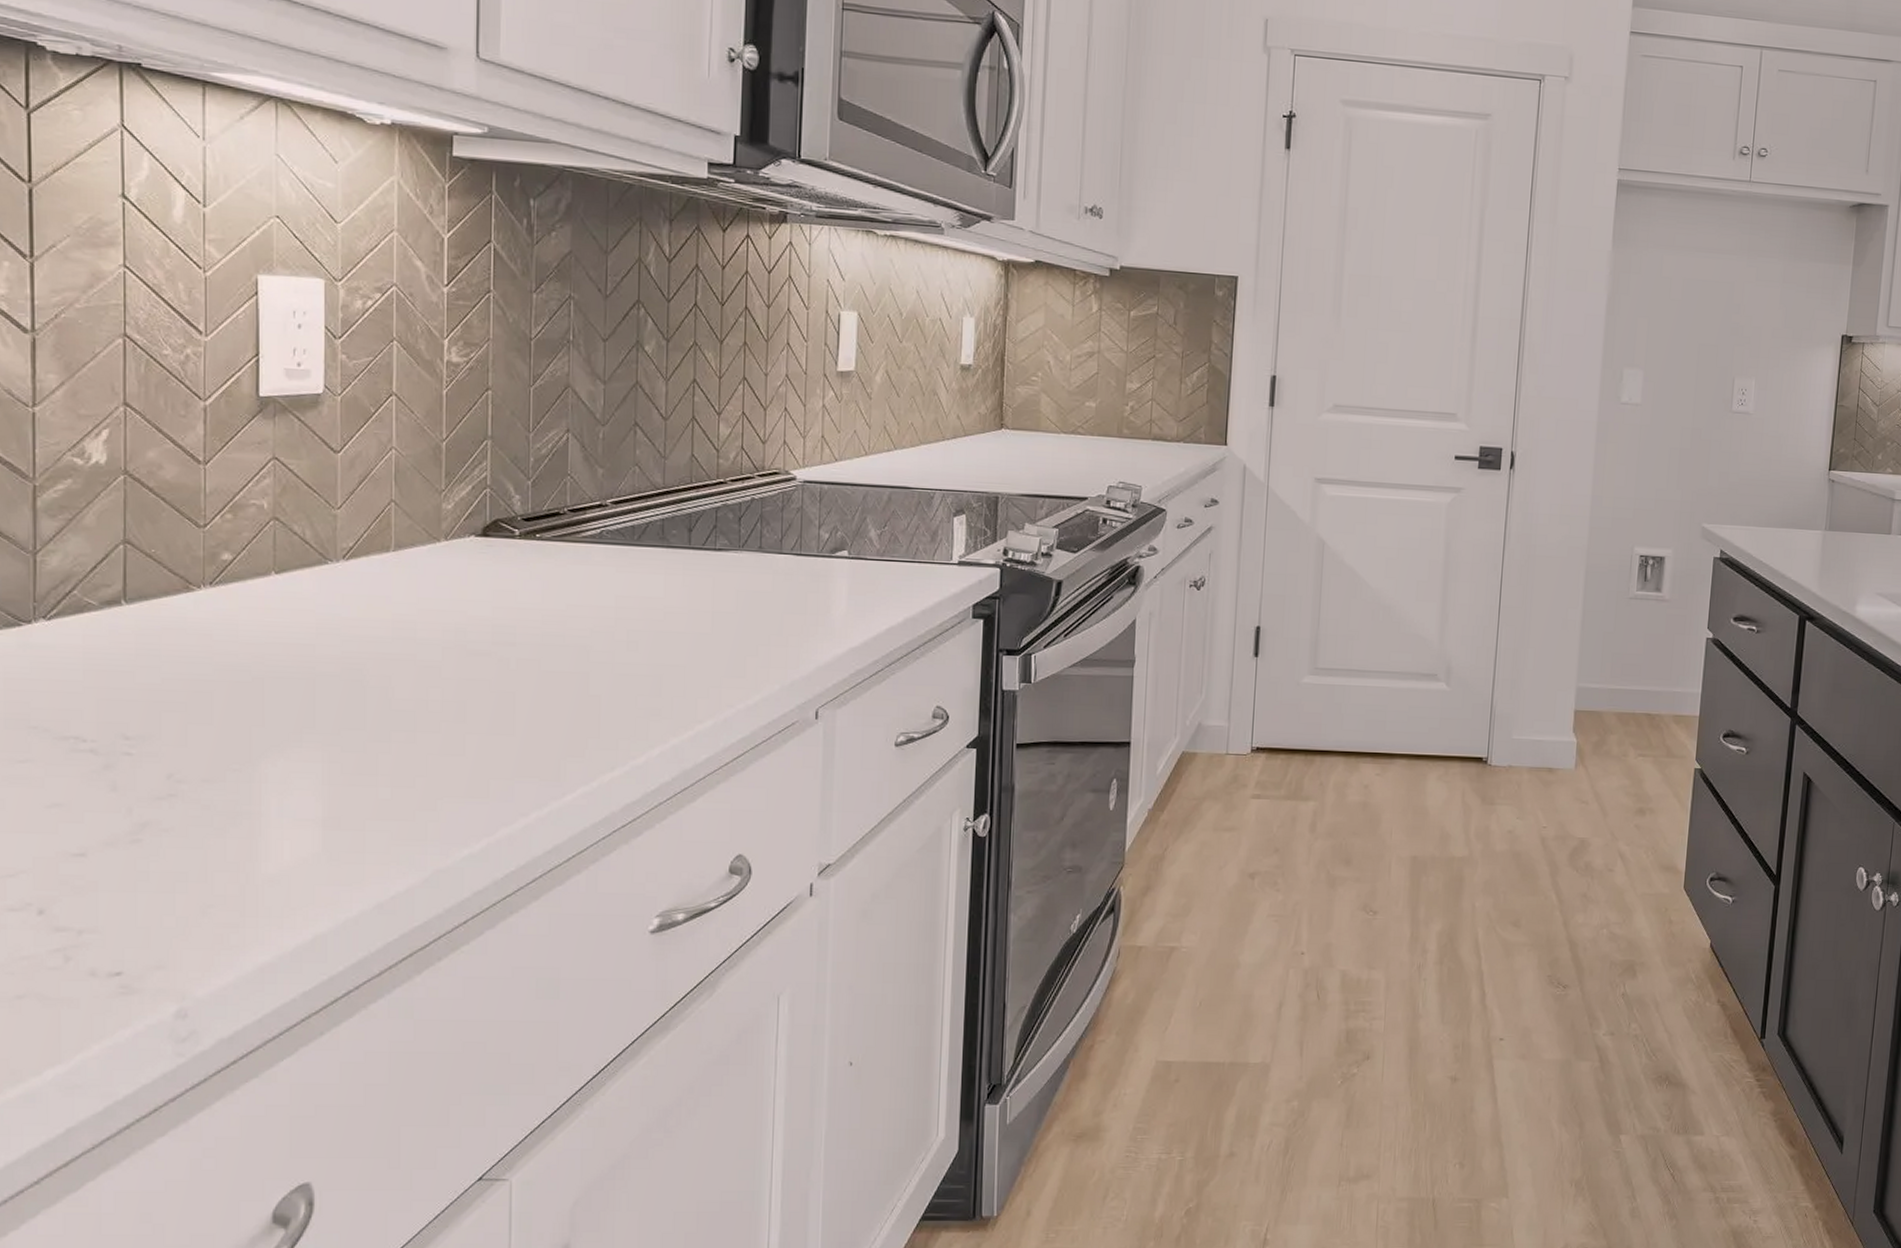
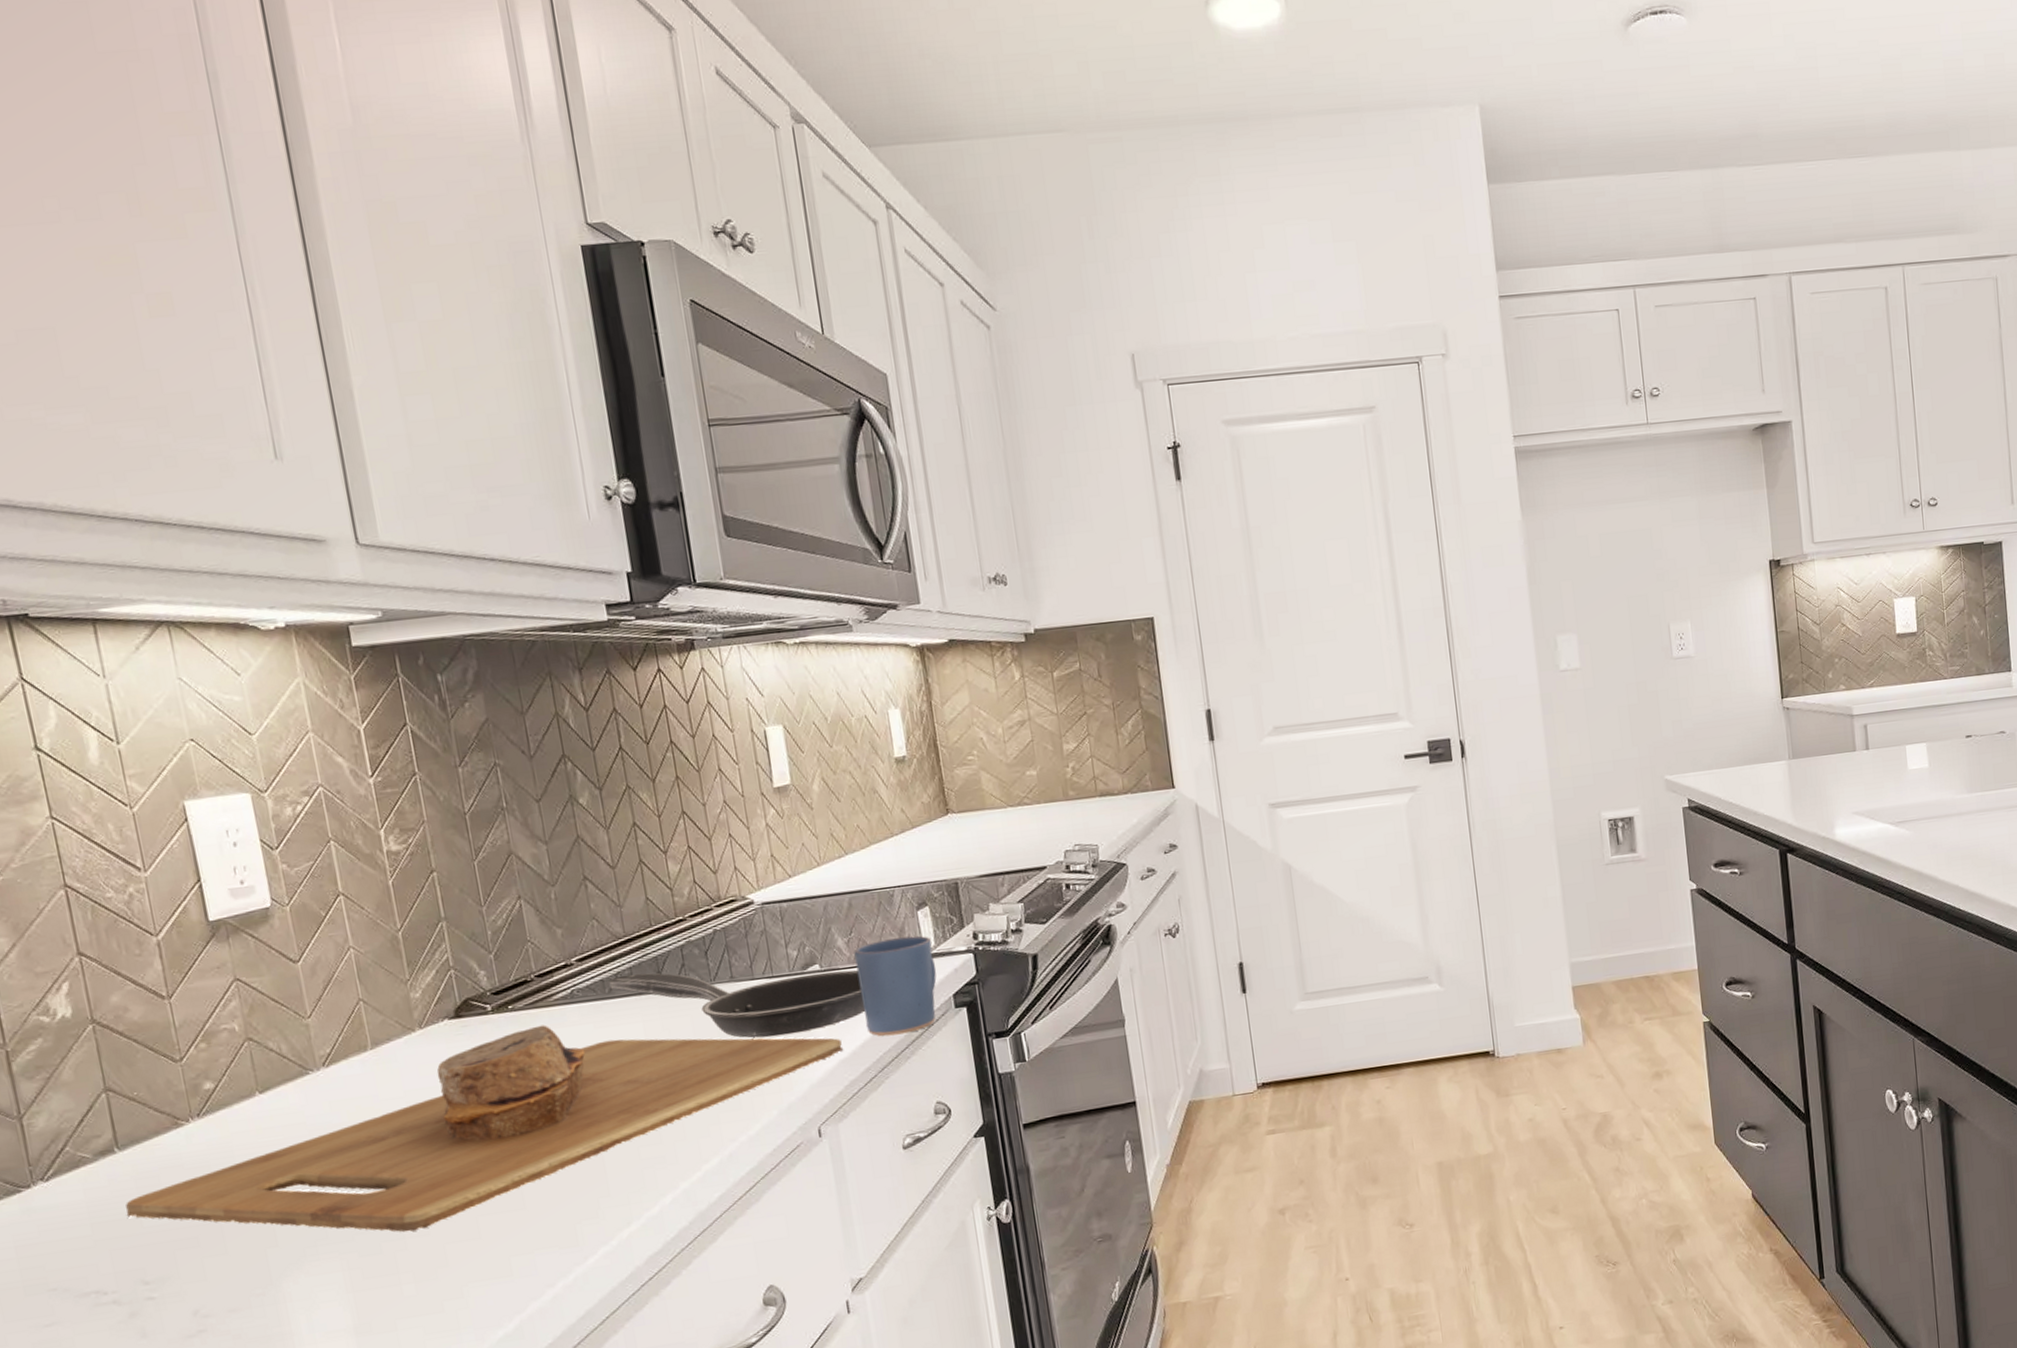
cutting board: none [120,559,855,736] -> present [125,1025,843,1233]
frying pan: none [639,525,886,614] -> present [609,970,866,1038]
mug: none [883,539,962,634] -> present [853,935,937,1037]

